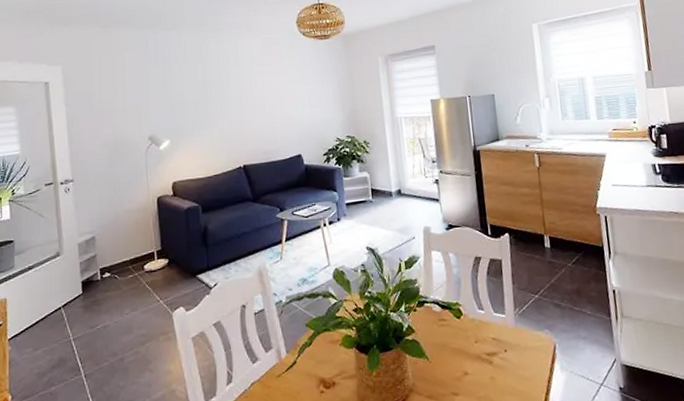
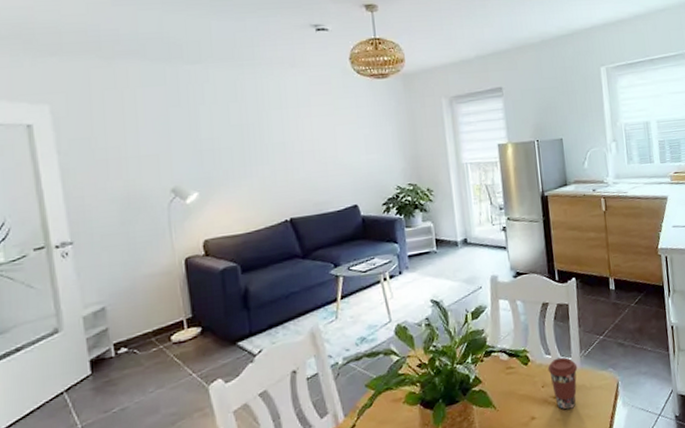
coffee cup: none [480,313,512,369] -> present [547,357,578,410]

